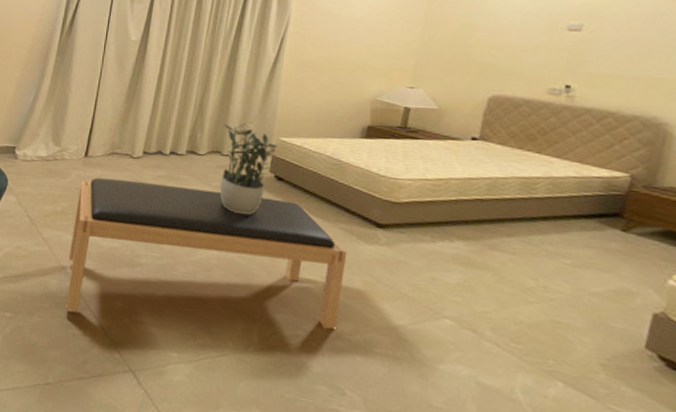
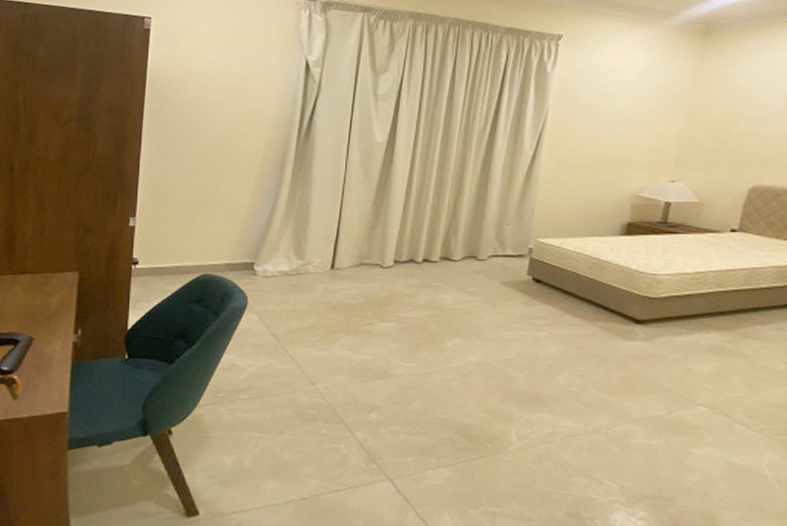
bench: present [65,177,347,330] -> none [318,290,605,427]
potted plant: present [219,123,277,215] -> none [476,225,535,319]

